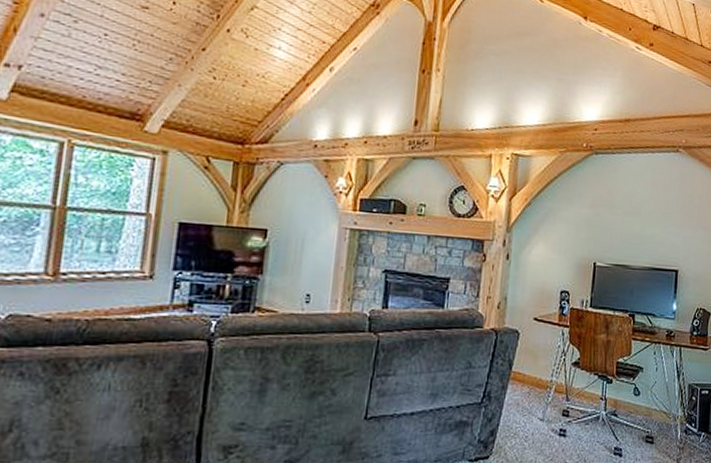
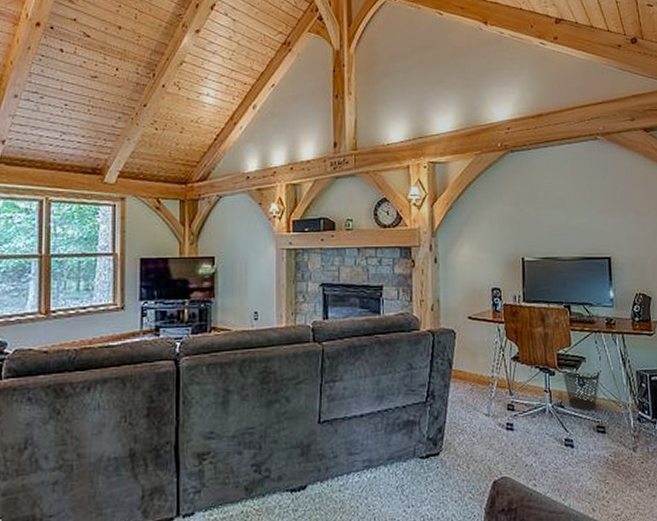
wastebasket: none [619,380,655,420] -> present [563,370,600,410]

